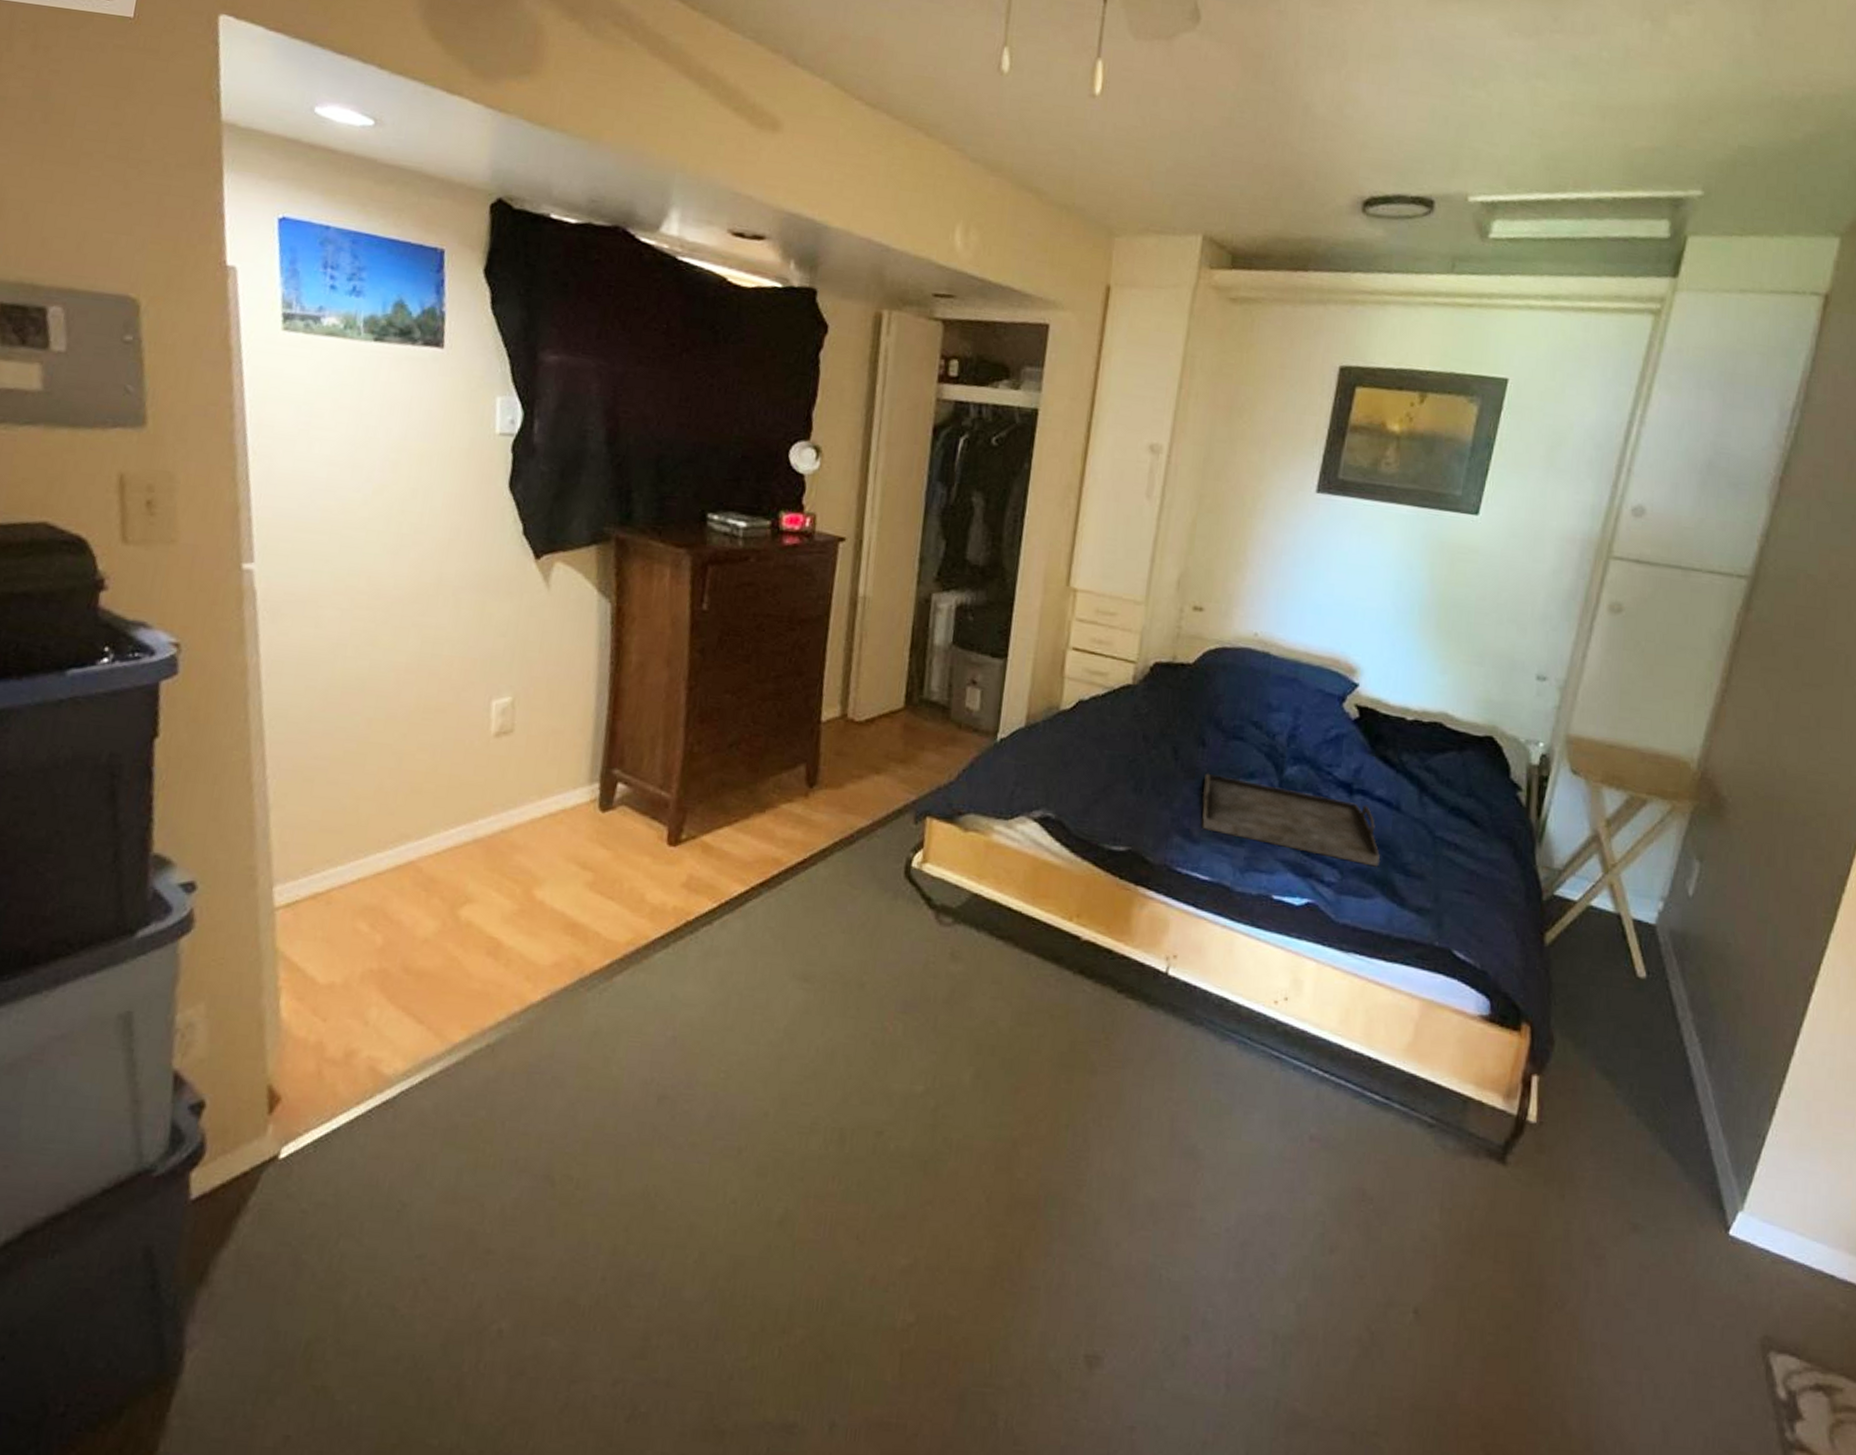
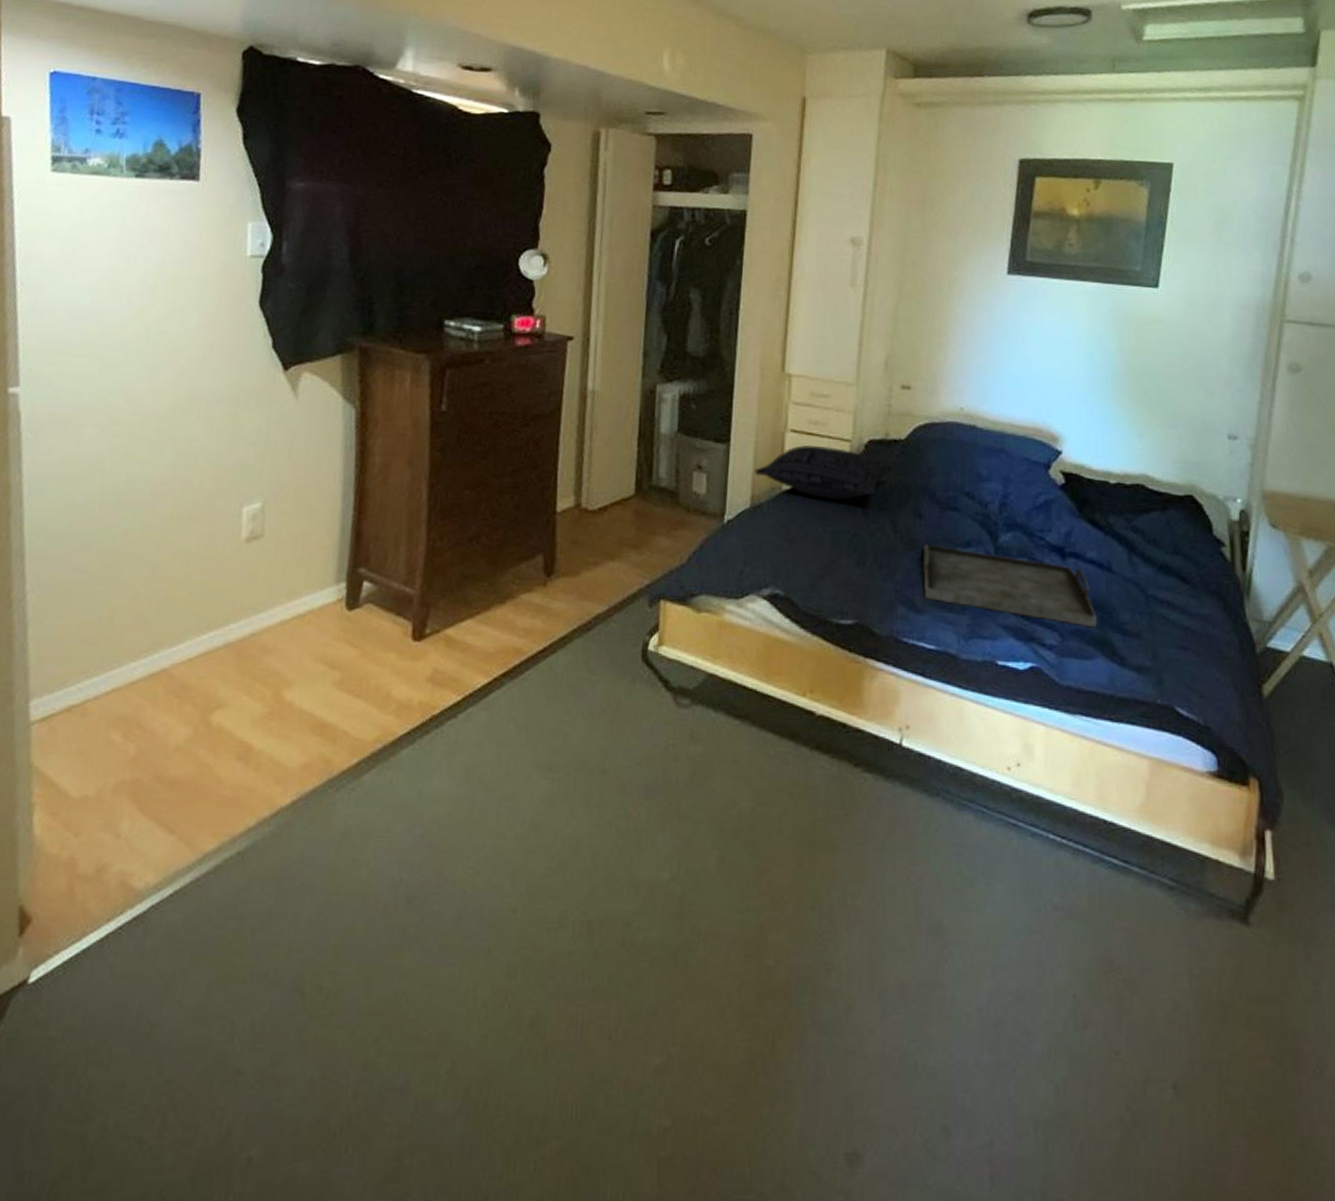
pillow: none [1031,664,1179,724] -> present [754,445,894,500]

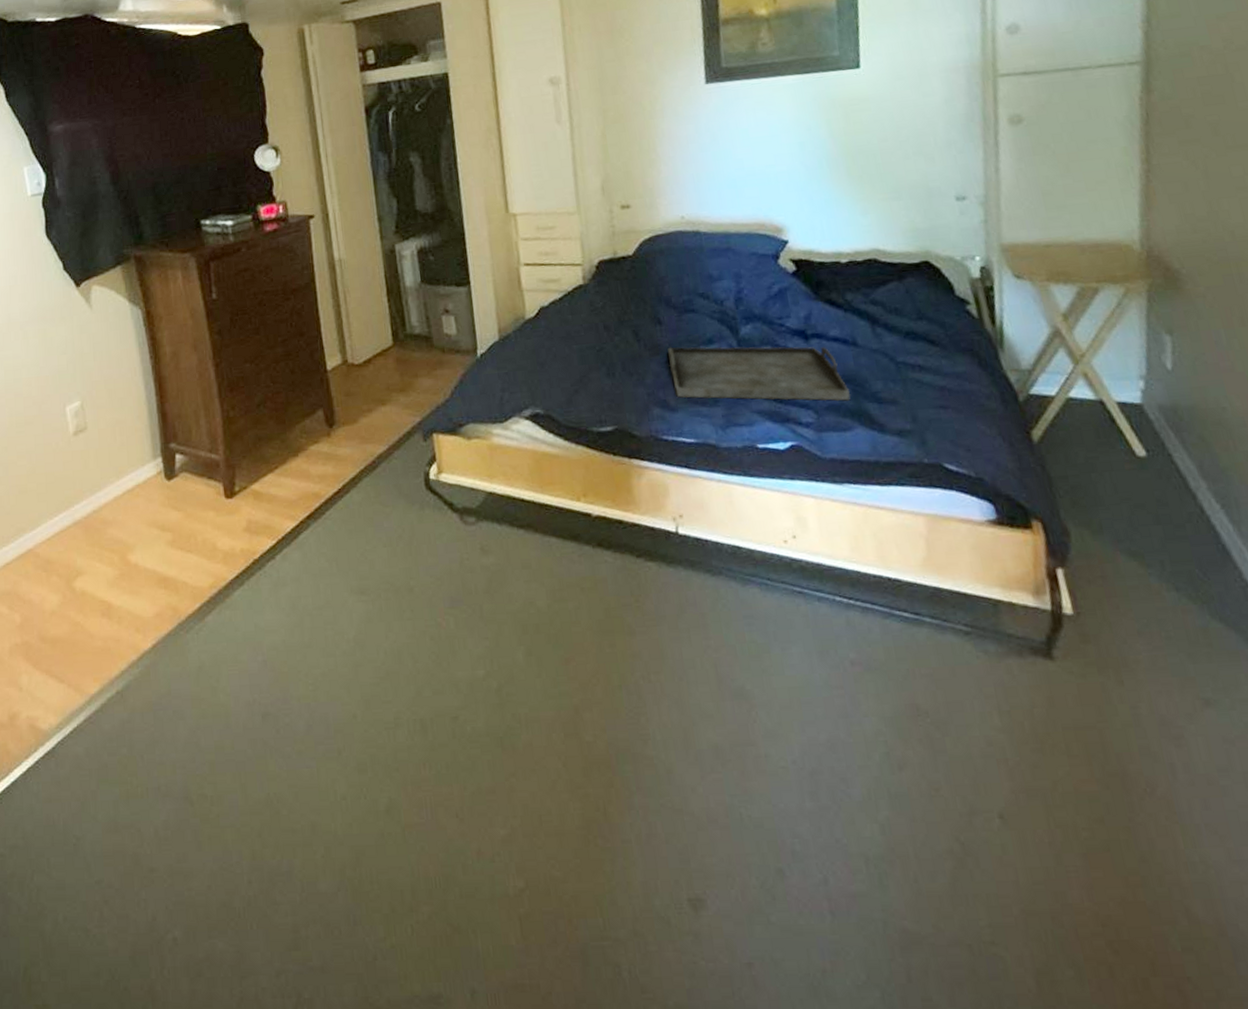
pillow: present [754,445,894,500] -> none [497,272,627,321]

